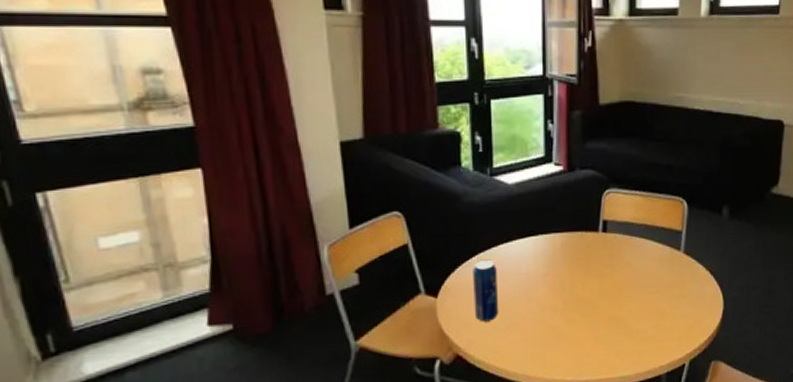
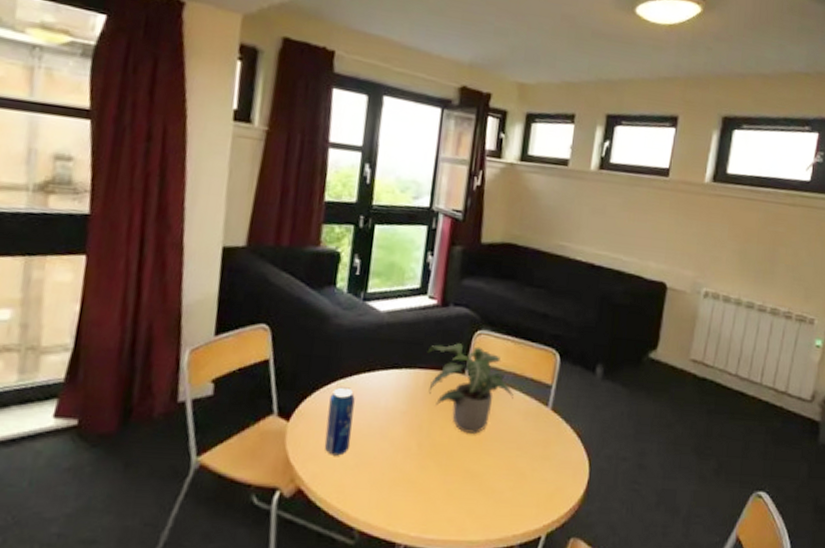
potted plant: none [560,204,647,285] -> present [427,343,514,434]

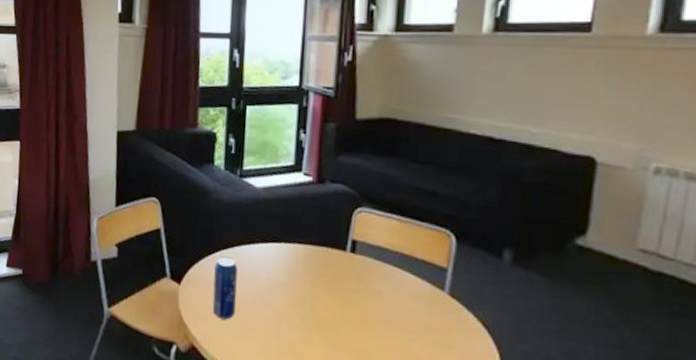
potted plant: present [427,343,514,434] -> none [305,220,402,312]

